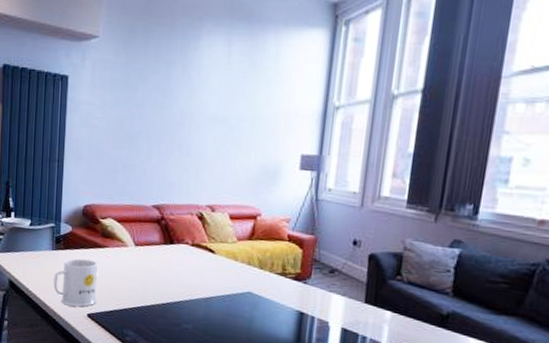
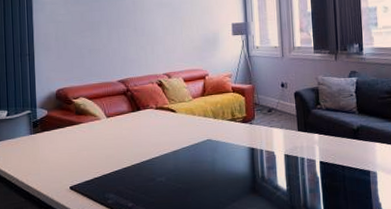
mug: present [53,259,97,307] -> none [34,137,77,183]

